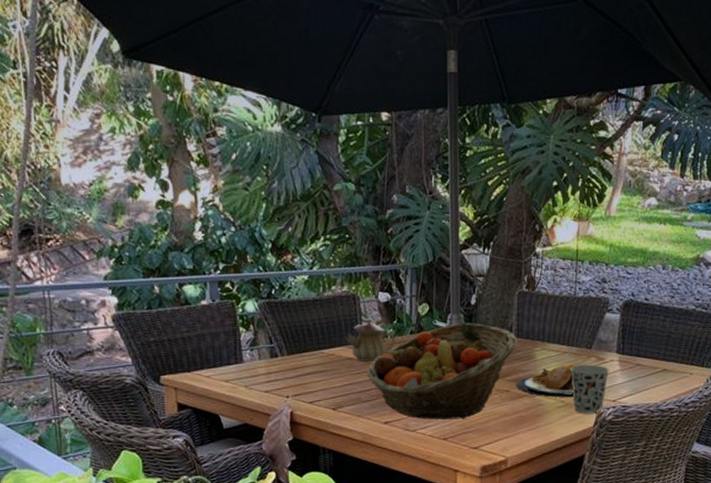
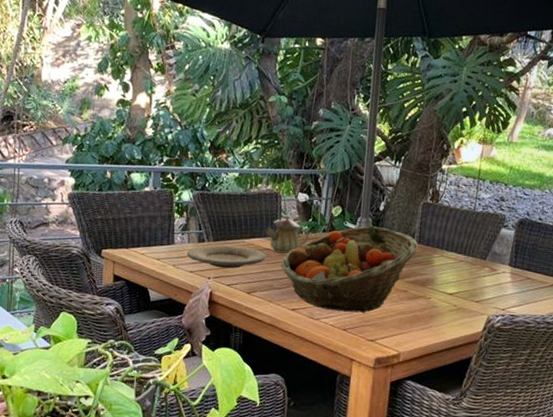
plate: none [259,358,349,385] -> present [186,244,266,269]
plate: present [515,364,576,397] -> none [413,272,470,302]
cup: present [570,364,609,414] -> none [465,273,501,320]

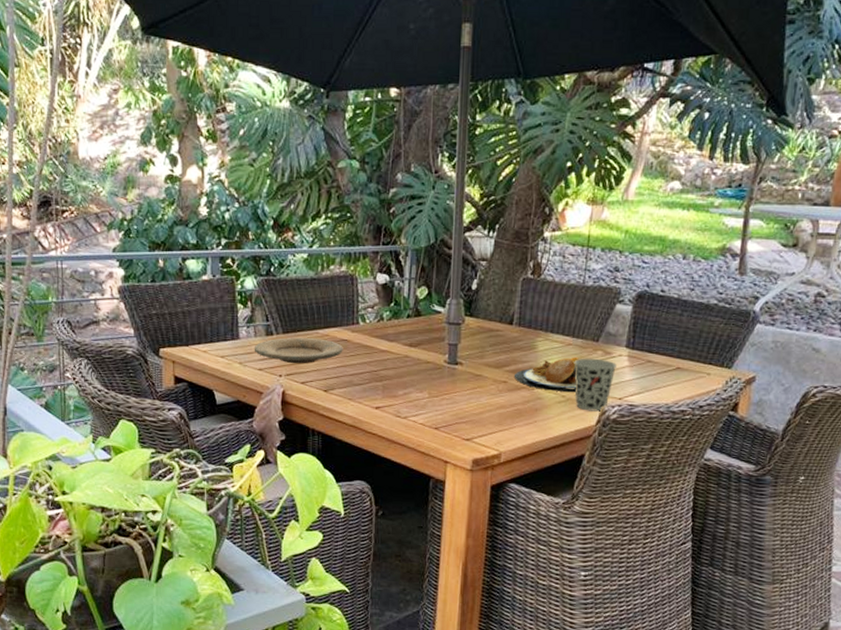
teapot: present [265,213,310,254] -> none [341,298,392,344]
fruit basket: present [281,225,419,313] -> none [361,307,519,409]
plate: none [413,272,470,302] -> present [513,357,580,392]
cup: none [465,273,501,320] -> present [574,358,617,412]

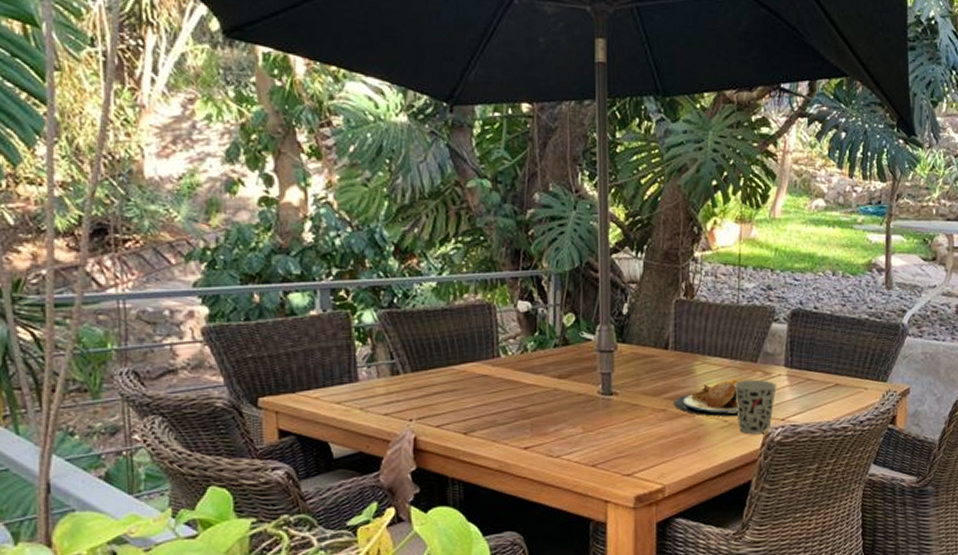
plate: present [254,337,343,364] -> none [377,375,484,406]

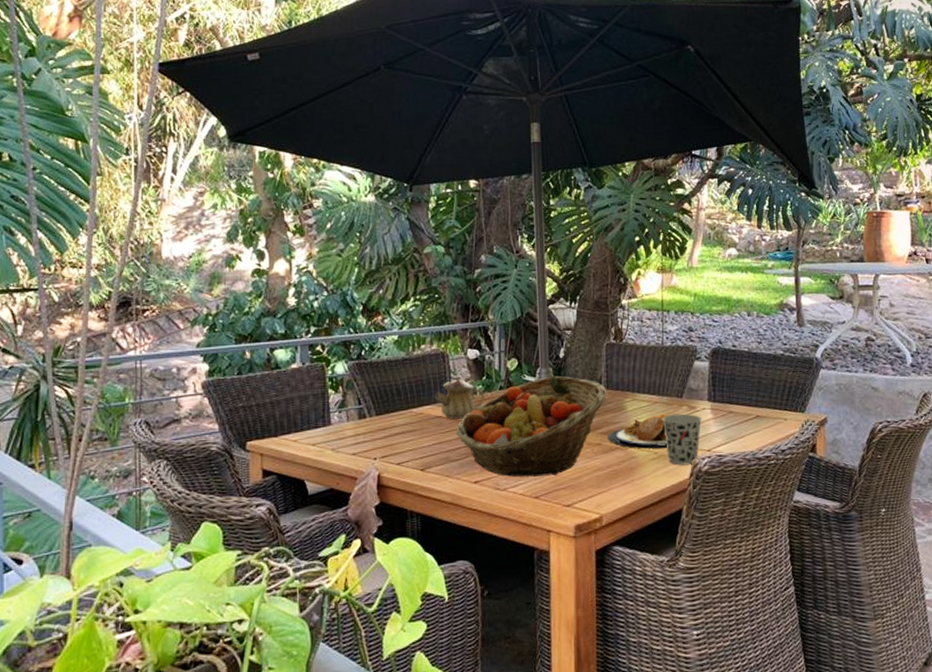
teapot: none [480,328,537,379] -> present [435,374,485,420]
fruit basket: none [504,334,675,444] -> present [456,375,607,477]

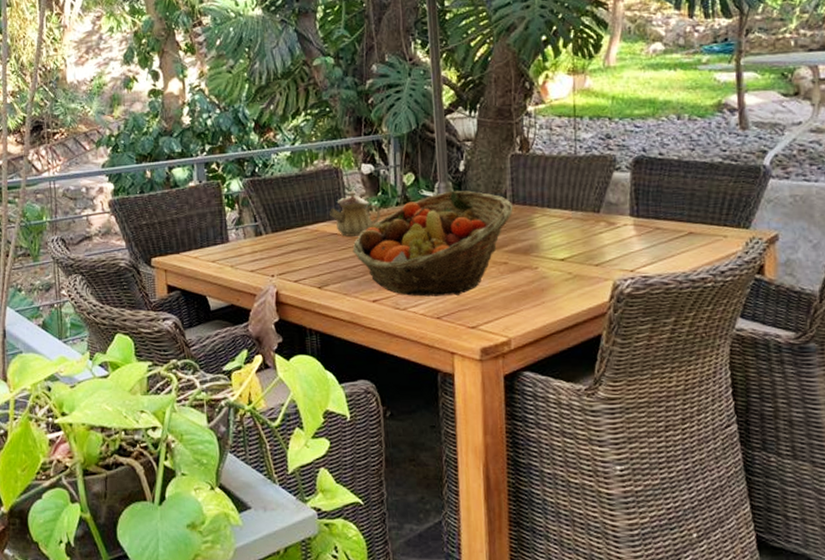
plate: present [607,414,668,449] -> none [514,231,584,269]
cup: present [662,413,702,466] -> none [576,230,623,287]

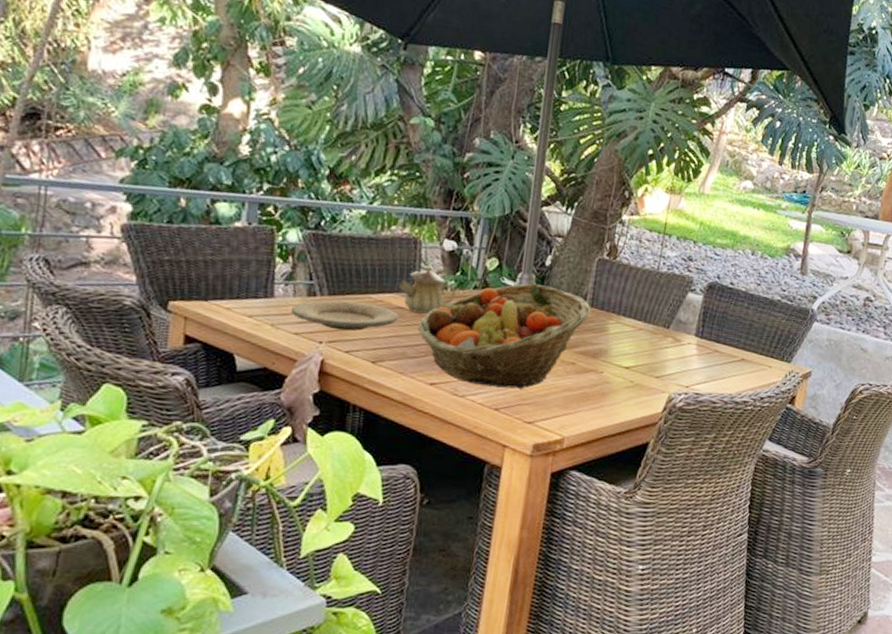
plate: none [244,235,334,263] -> present [290,300,399,331]

